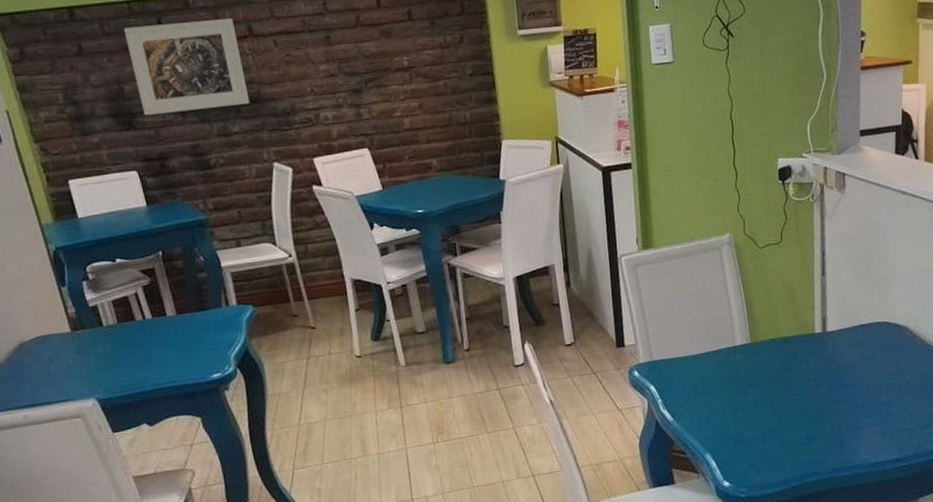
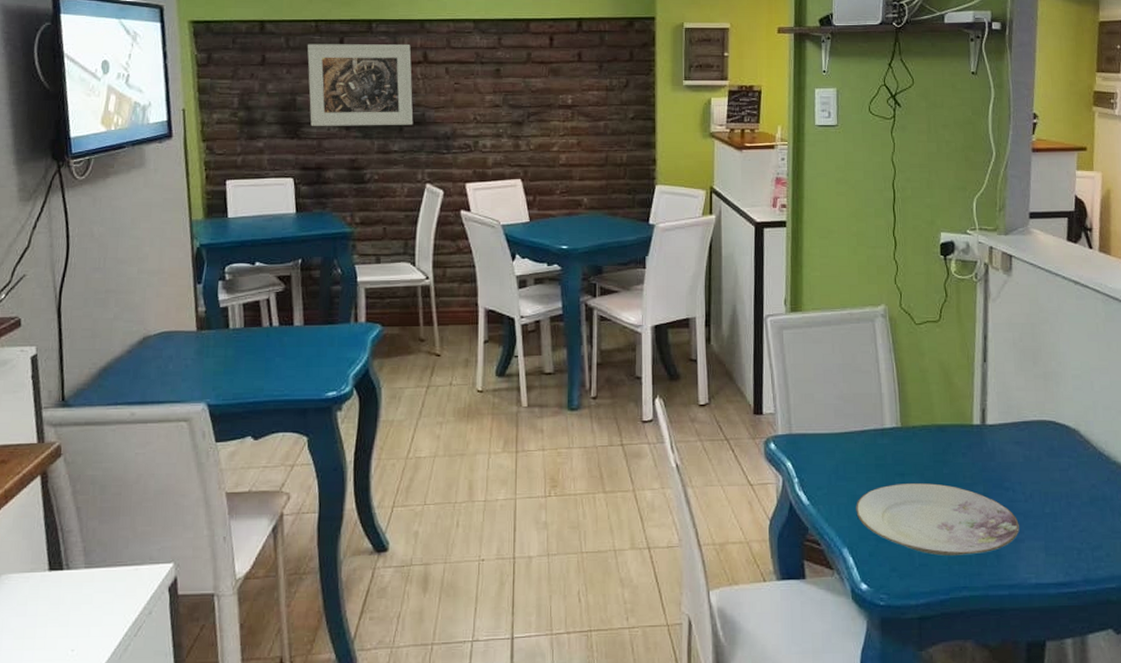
plate: none [715,388,859,450] -> present [856,483,1019,556]

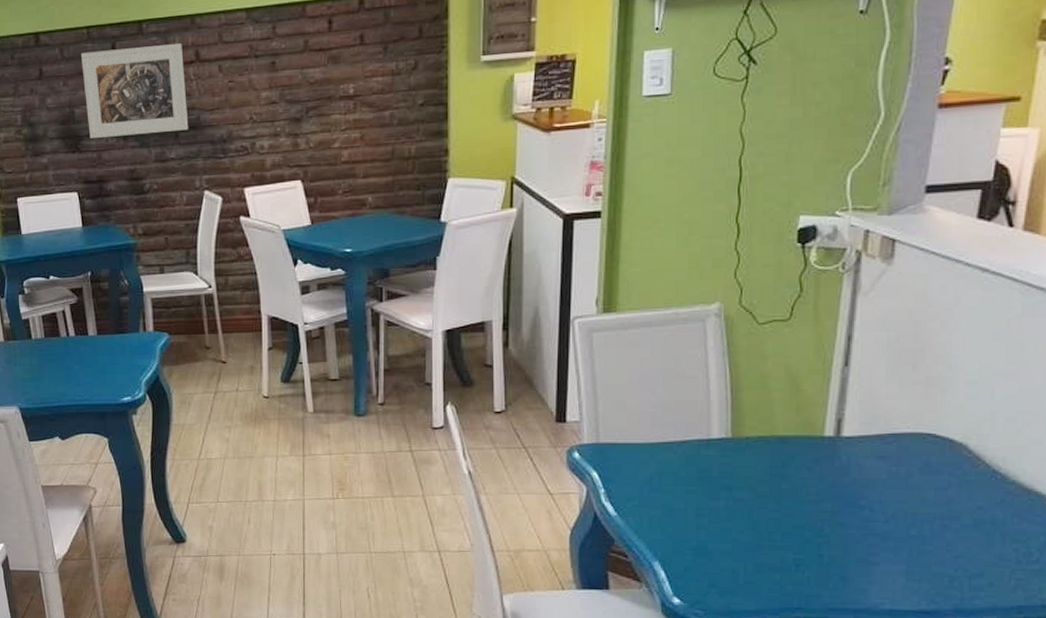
plate: present [856,483,1019,556] -> none [671,498,874,575]

